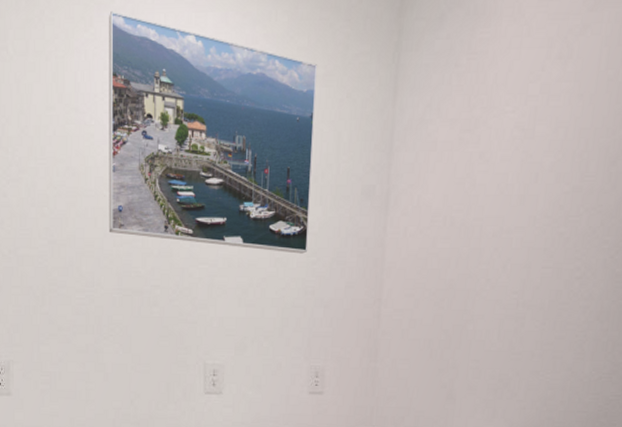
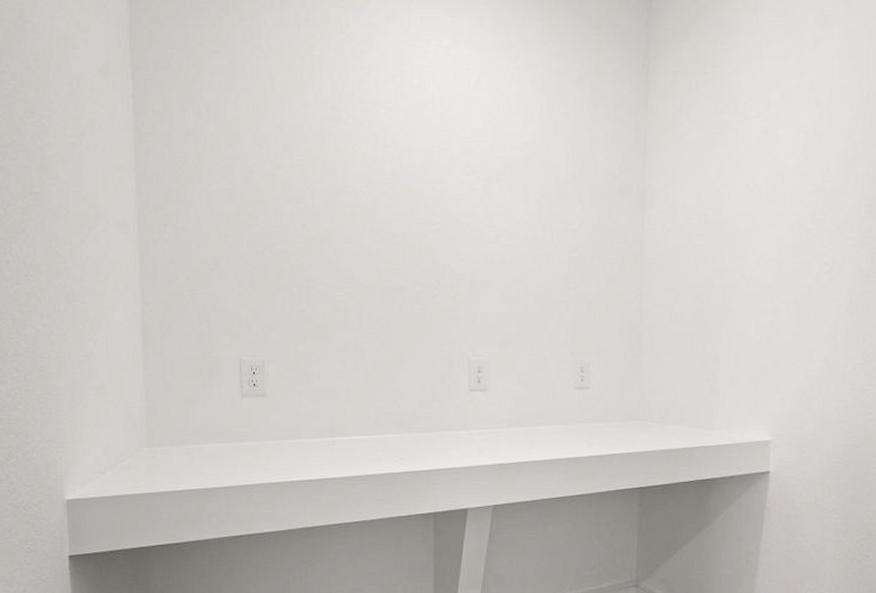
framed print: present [108,11,318,254] -> none [365,14,572,250]

